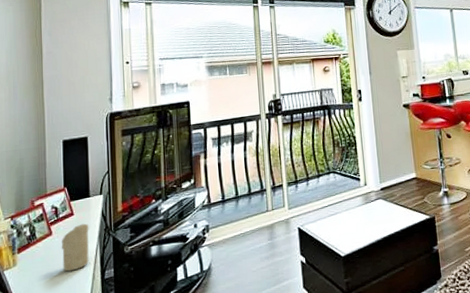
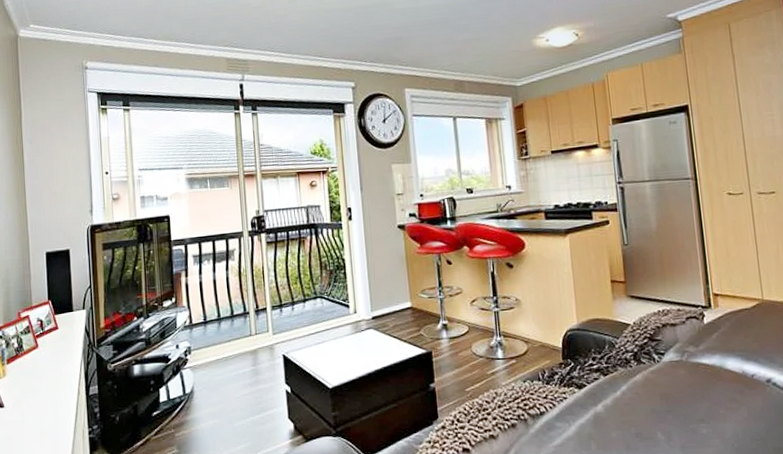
candle: present [61,223,89,272] -> none [47,338,74,386]

